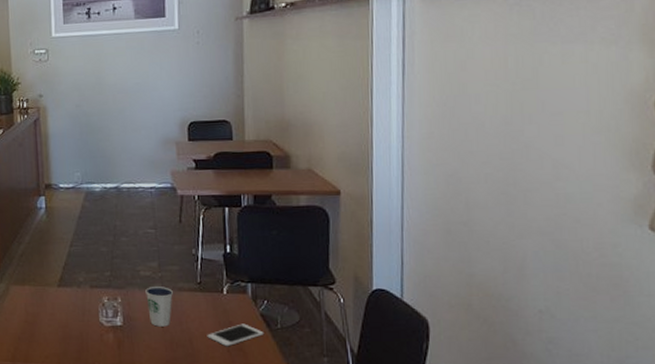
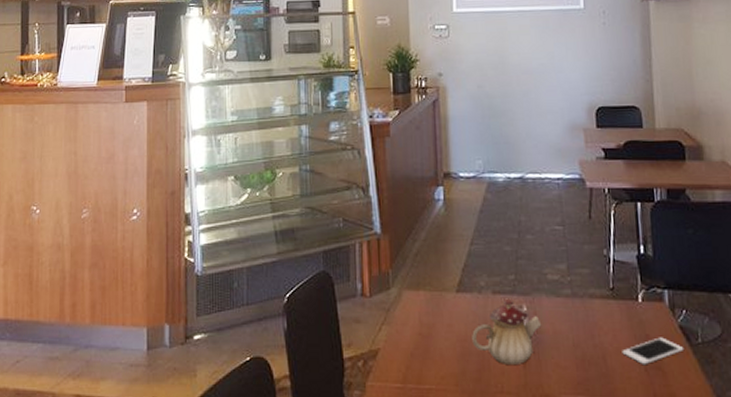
teapot: none [72,293,135,347] -> present [472,300,542,366]
dixie cup: present [145,285,173,327] -> none [553,291,584,341]

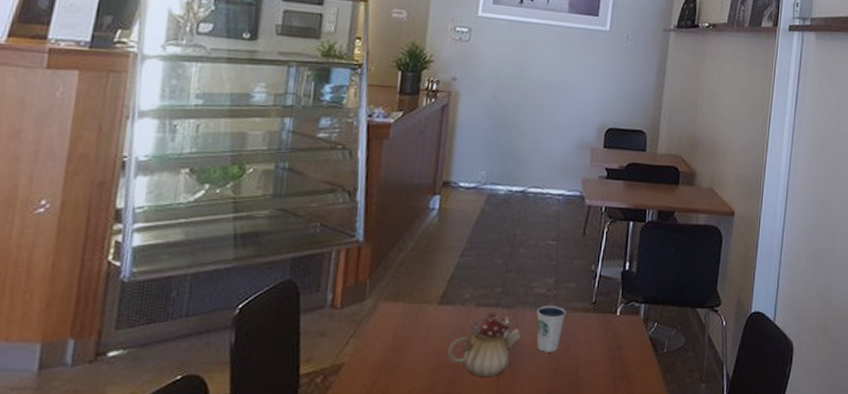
dixie cup: none [553,291,584,341] -> present [536,305,566,352]
cell phone: present [622,337,684,365] -> none [594,348,651,374]

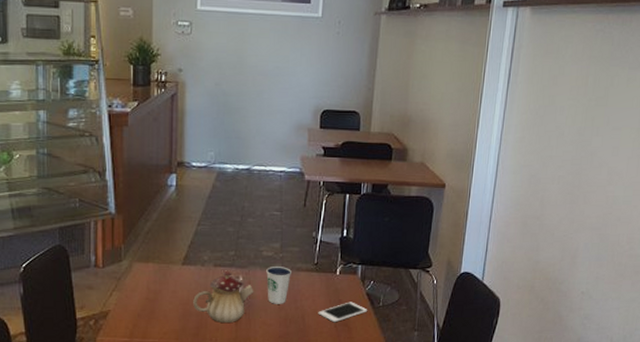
cell phone: none [594,348,651,374] -> present [318,302,368,323]

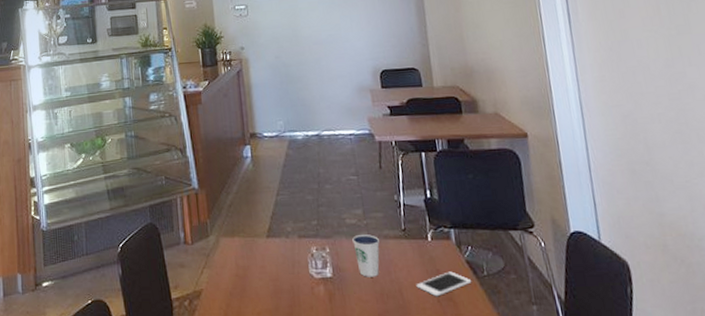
teapot: present [193,271,254,324] -> none [282,242,344,301]

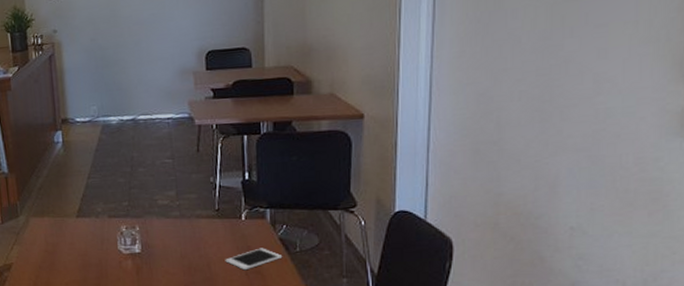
dixie cup: present [352,233,380,277] -> none [163,213,191,253]

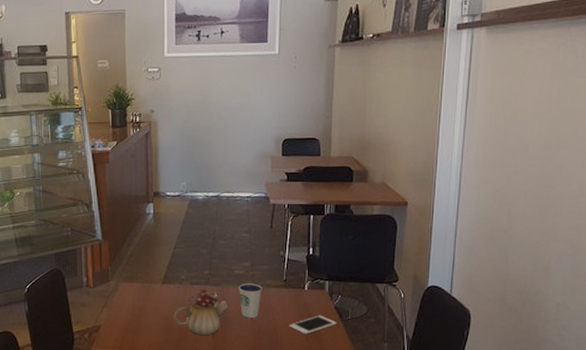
teapot: none [91,222,153,273] -> present [174,289,228,336]
dixie cup: none [163,213,191,253] -> present [239,283,262,318]

